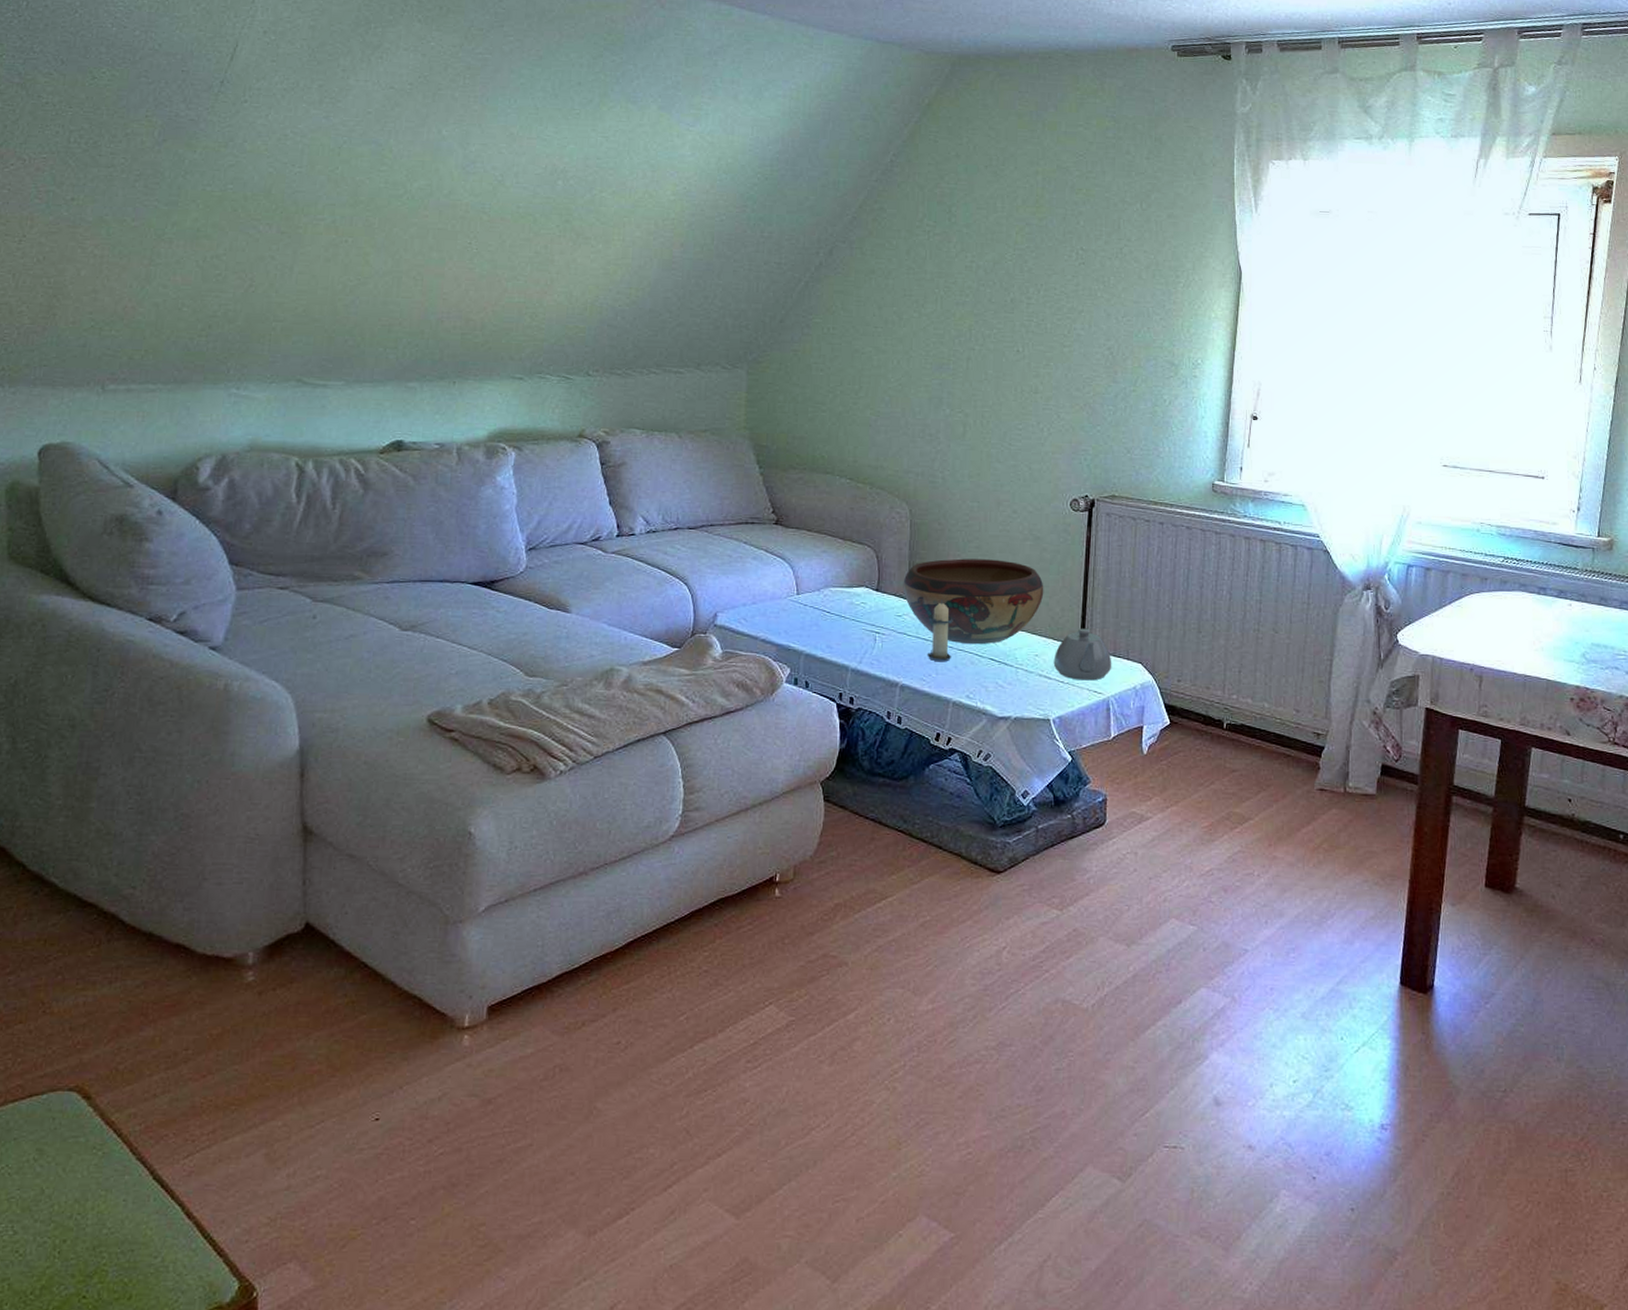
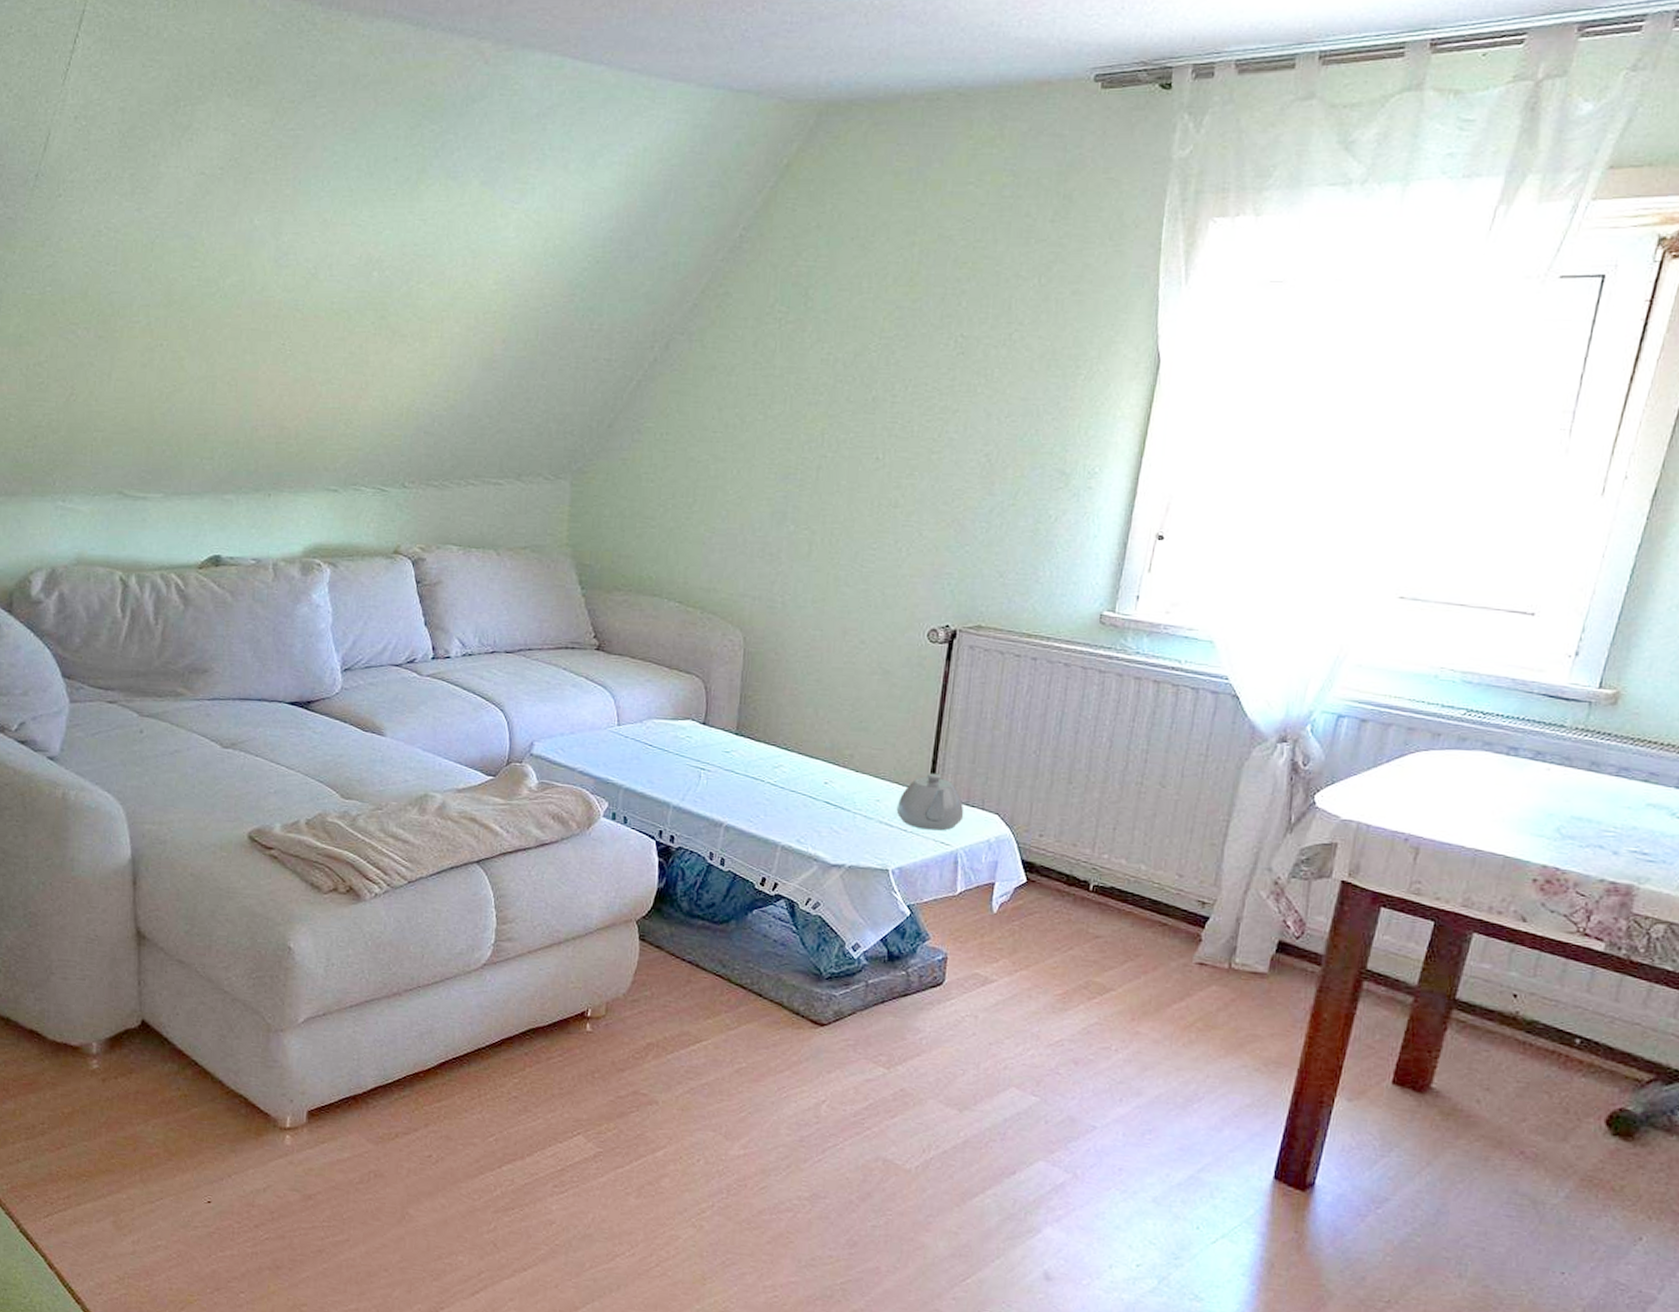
decorative bowl: present [903,558,1044,645] -> none [732,692,891,786]
candle: present [927,599,955,662] -> none [755,736,788,803]

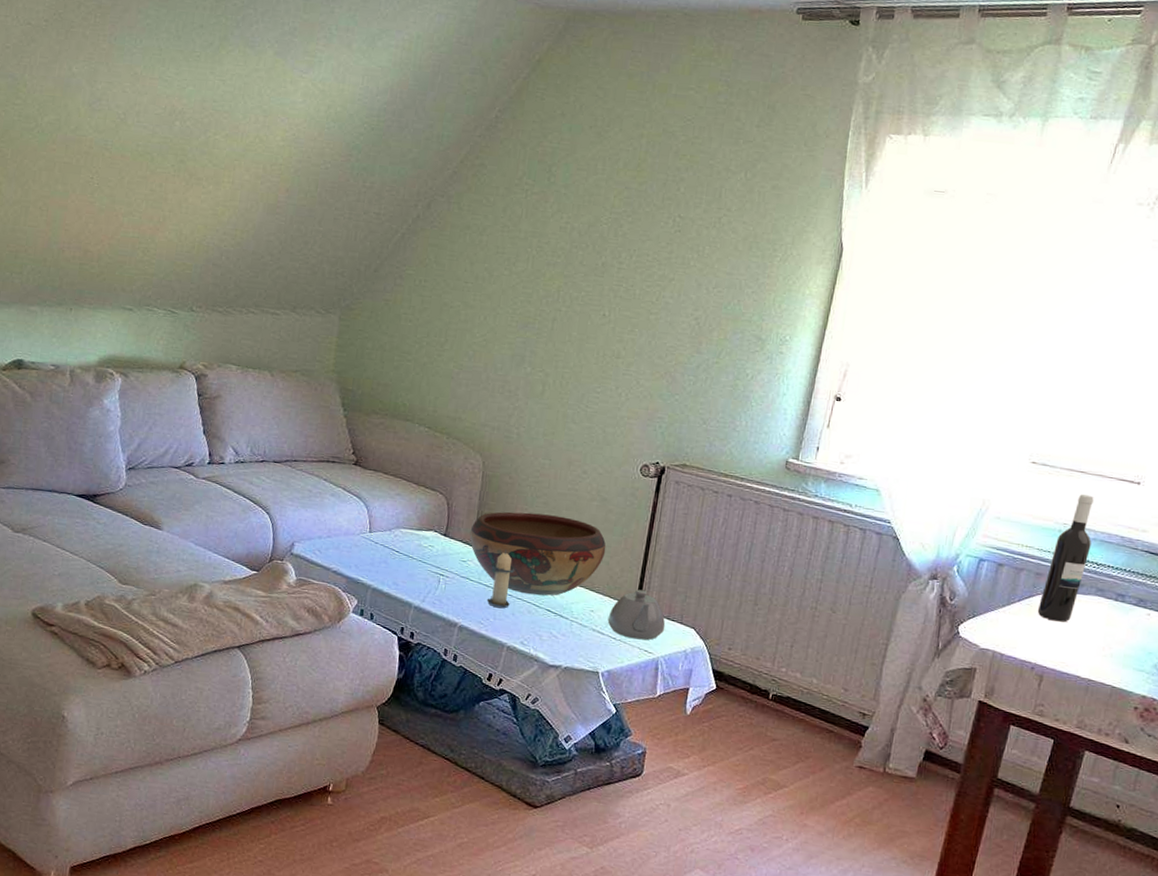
decorative bowl: none [732,692,891,786] -> present [469,511,606,596]
candle: none [755,736,788,803] -> present [486,549,517,609]
wine bottle: none [1410,632,1477,784] -> present [1037,494,1094,622]

